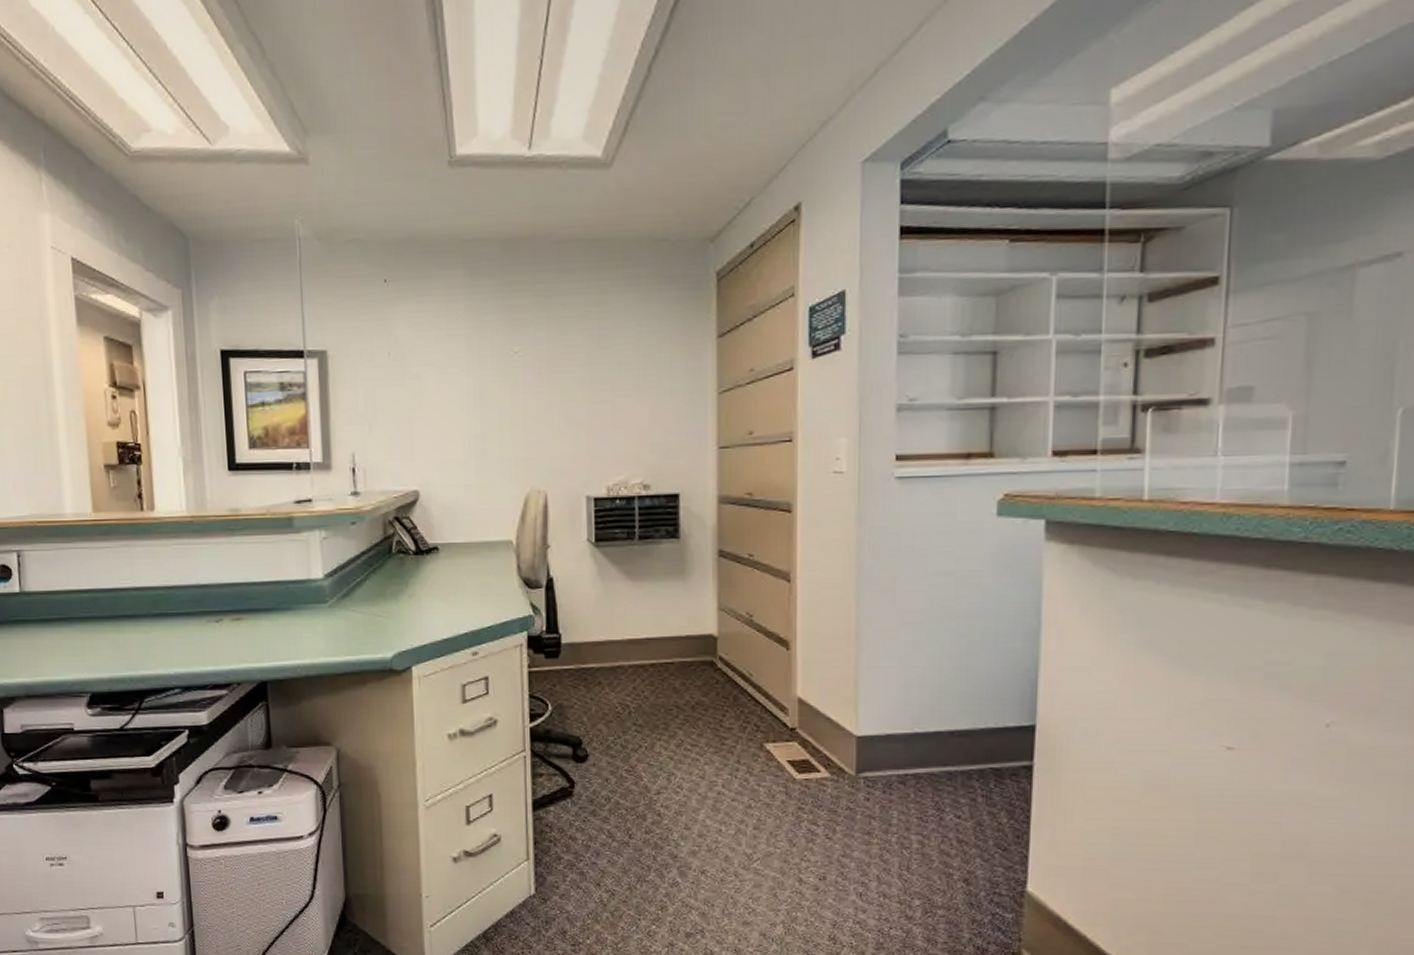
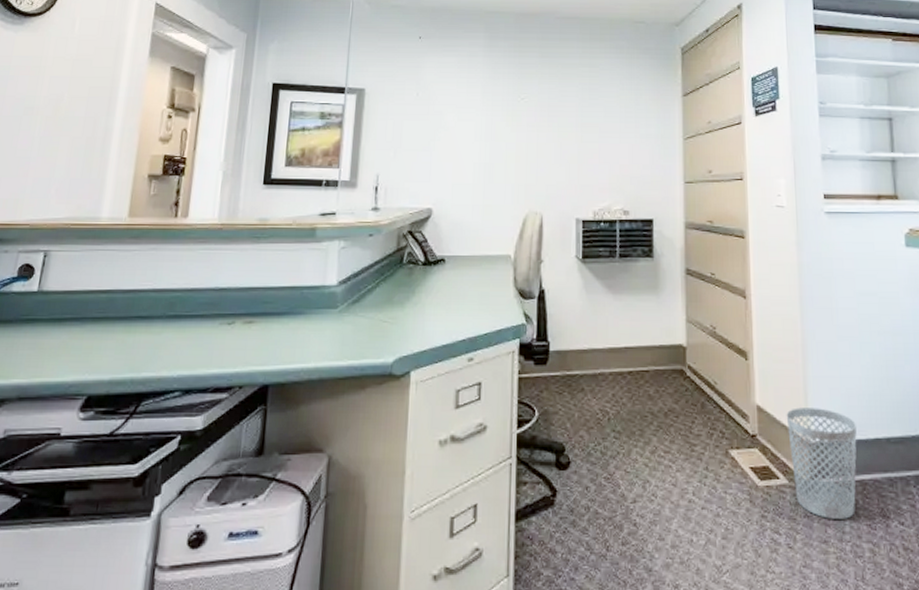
wastebasket: none [832,700,914,812] -> present [786,407,857,519]

